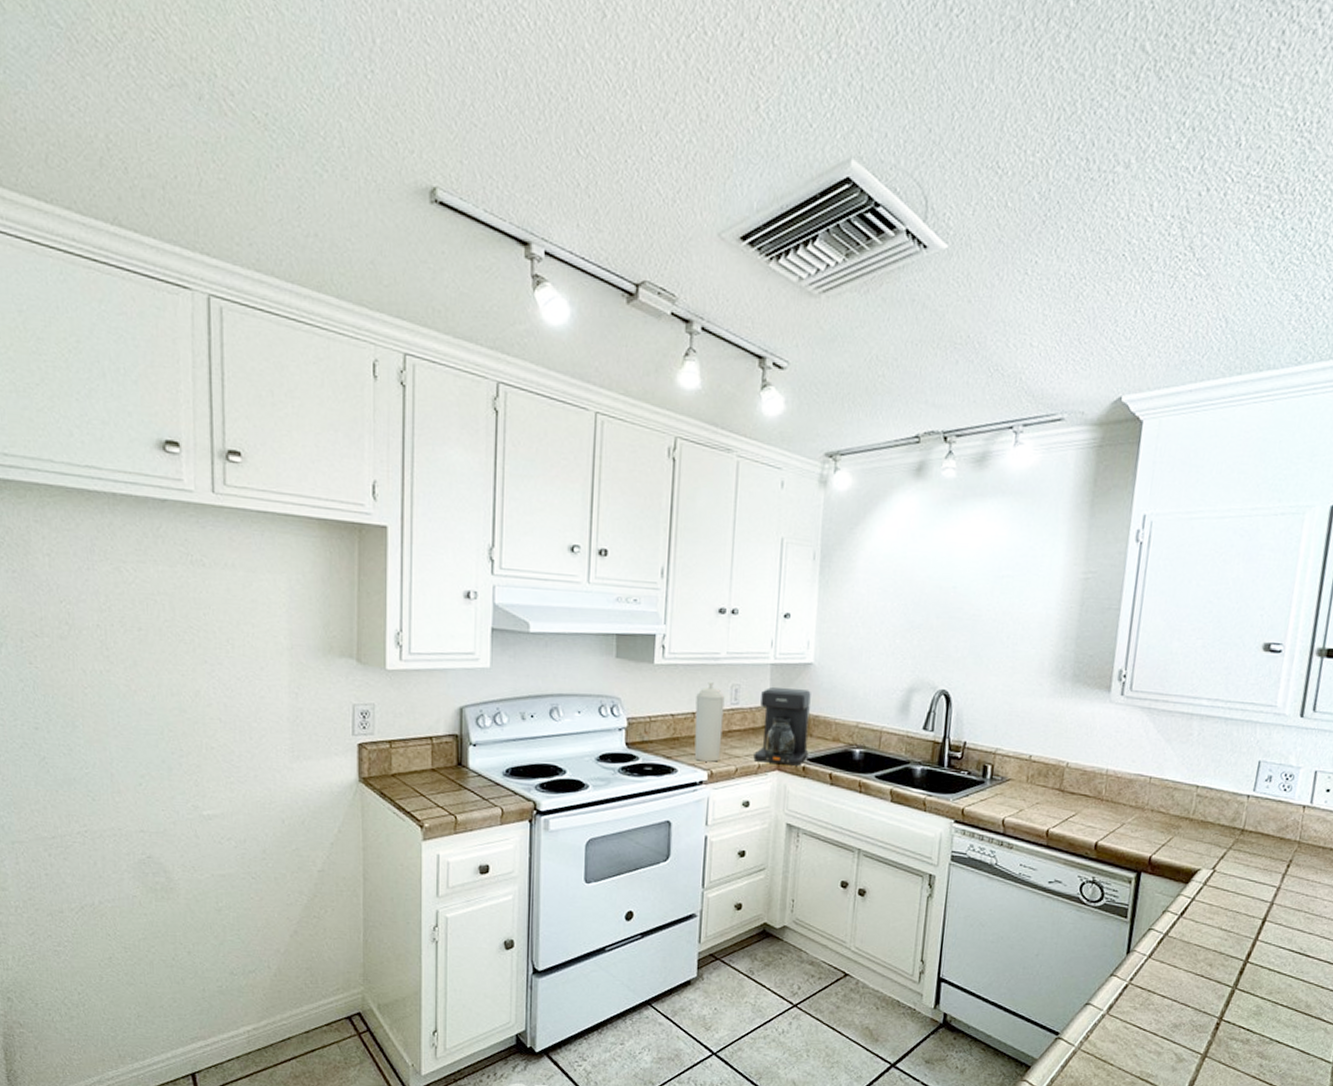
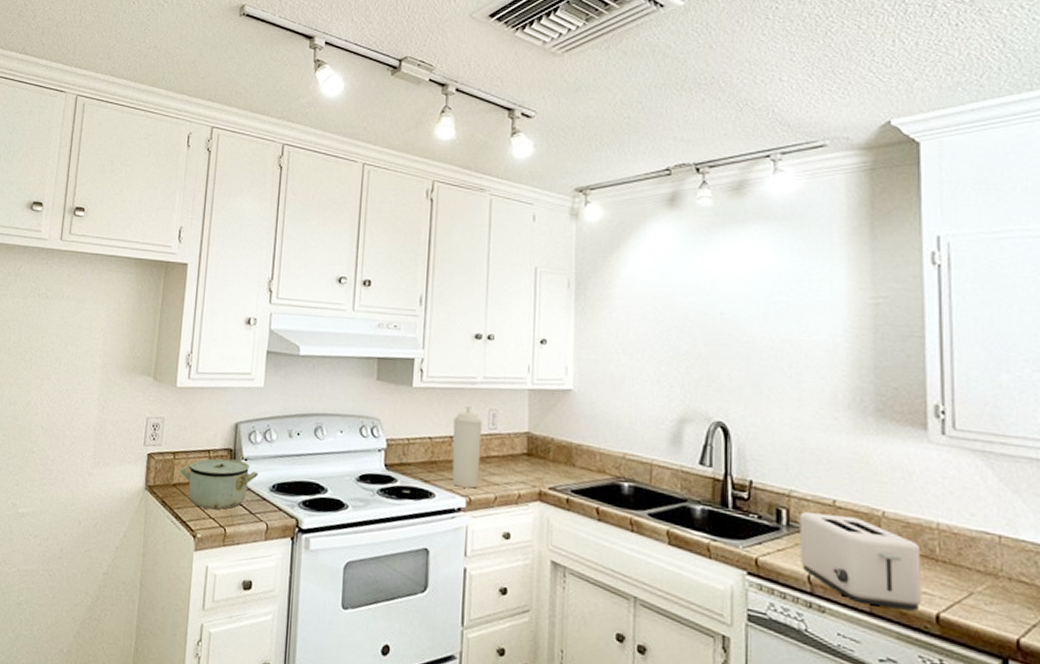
cooking pot: none [399,745,489,798] -> present [180,458,258,510]
coffee maker: present [753,686,811,766] -> none [513,412,572,498]
toaster: none [997,767,1092,842] -> present [799,512,923,611]

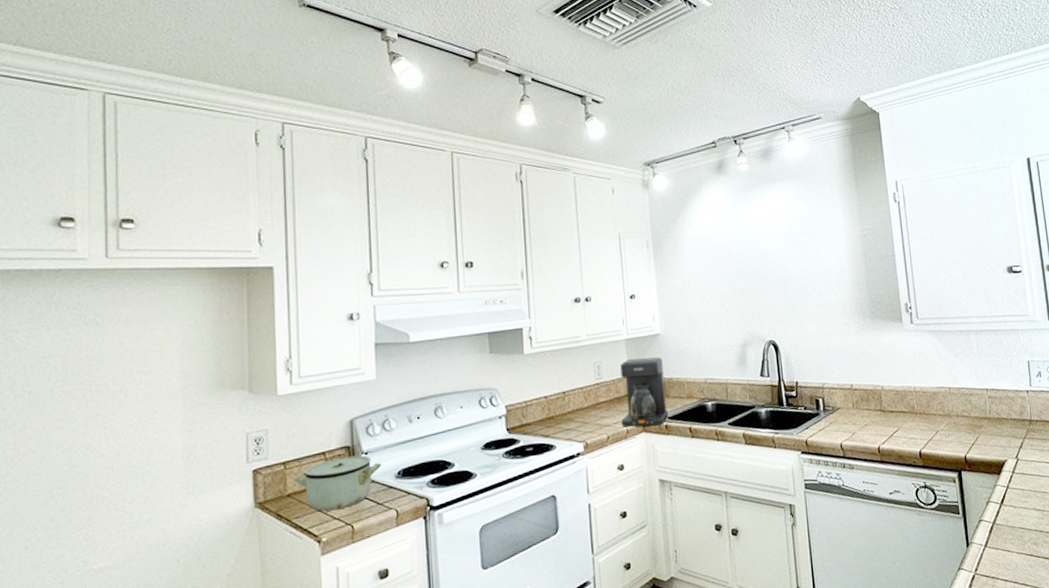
canister: present [452,406,482,489] -> none [564,363,593,435]
coffee maker: none [513,412,572,498] -> present [620,357,669,427]
toaster: present [799,512,923,611] -> none [831,394,911,457]

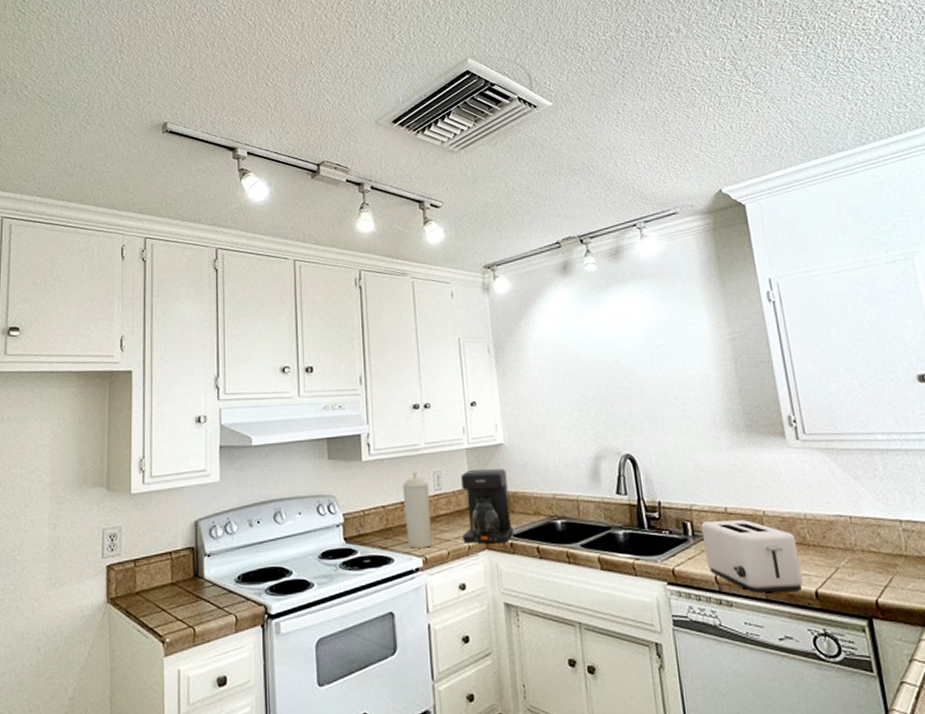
cooking pot: present [294,455,381,512] -> none [143,557,222,612]
canister: none [564,363,593,435] -> present [403,472,433,549]
toaster: none [831,394,911,457] -> present [702,520,804,594]

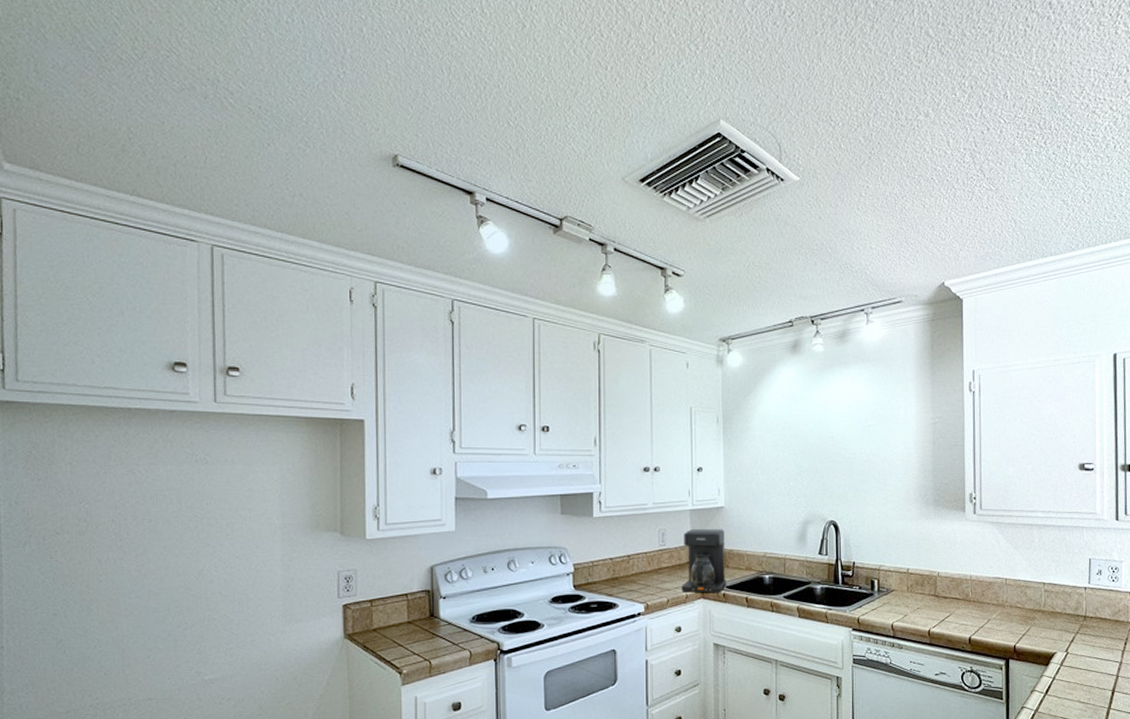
canister: present [403,472,433,549] -> none [630,529,654,596]
toaster: present [702,520,804,594] -> none [886,579,961,639]

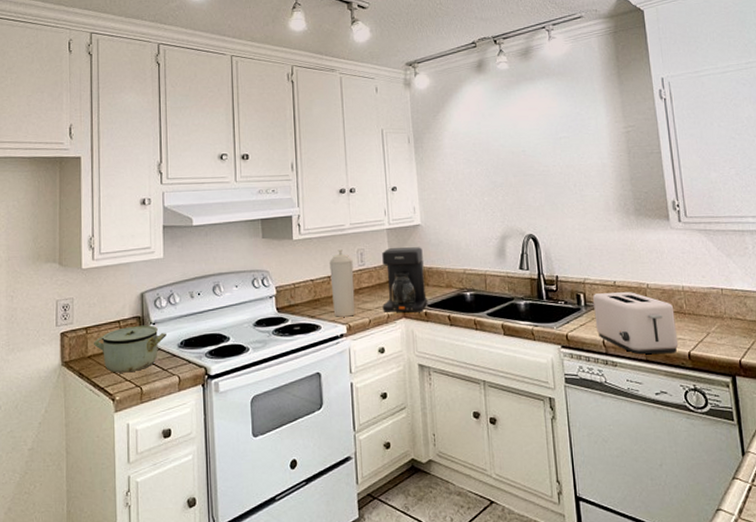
cooking pot: none [379,599,457,647] -> present [94,325,166,373]
canister: none [630,529,654,596] -> present [330,249,356,317]
toaster: none [886,579,961,639] -> present [593,292,679,355]

